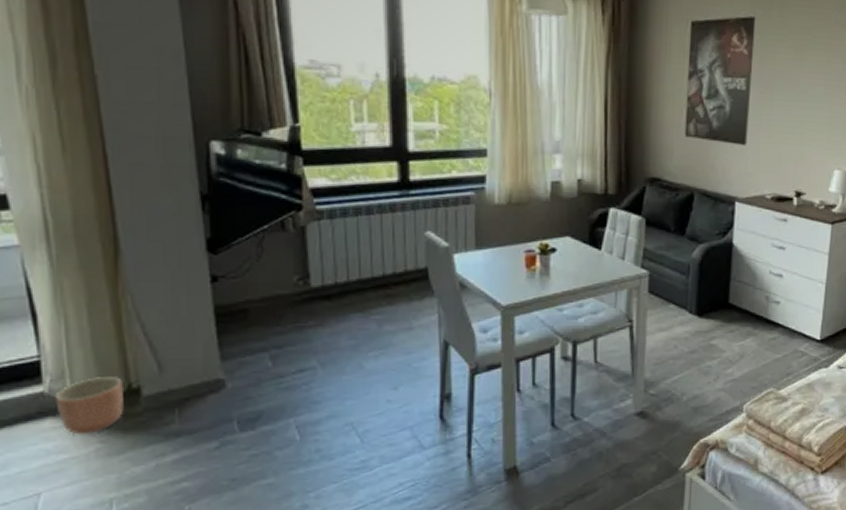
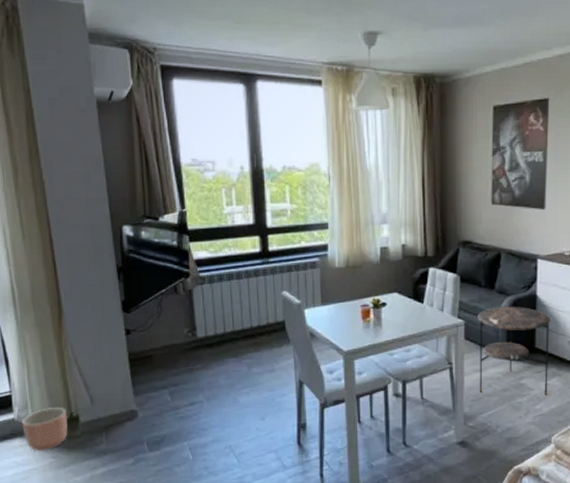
side table: none [663,255,747,358] -> present [477,306,550,395]

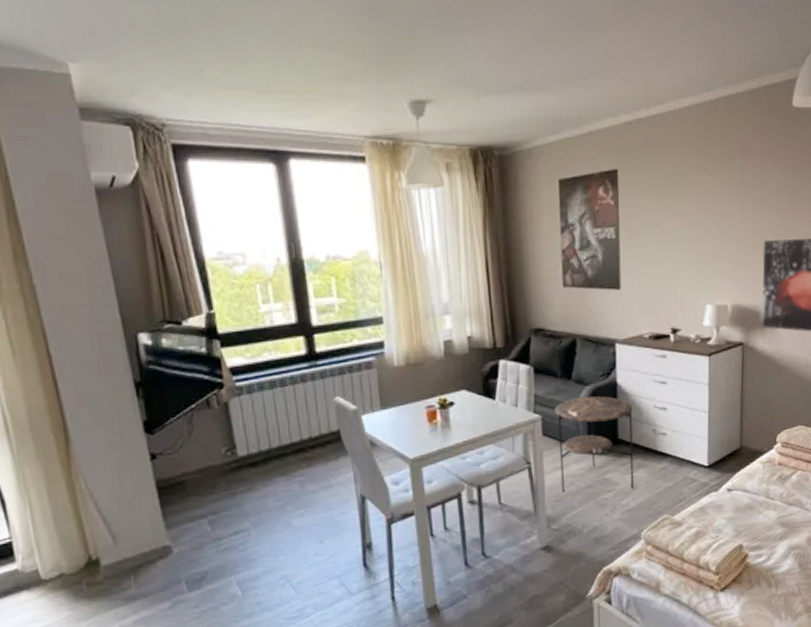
planter: present [21,408,68,451] -> none [27,551,87,605]

